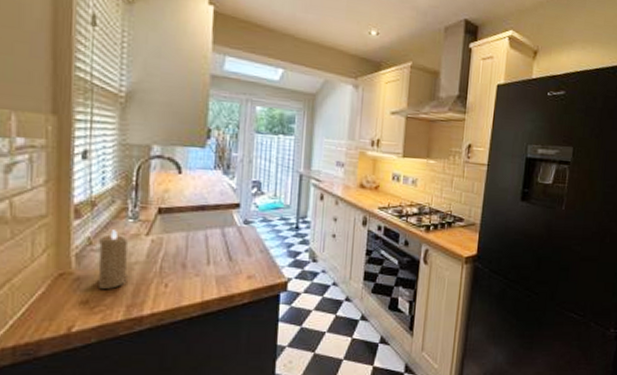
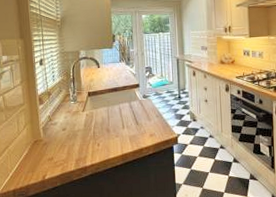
candle: present [97,230,128,289] -> none [55,110,73,149]

